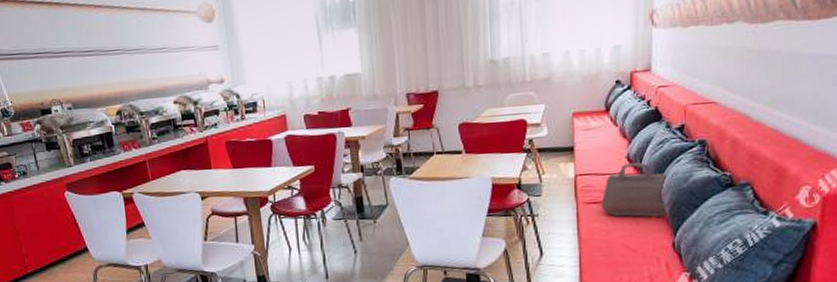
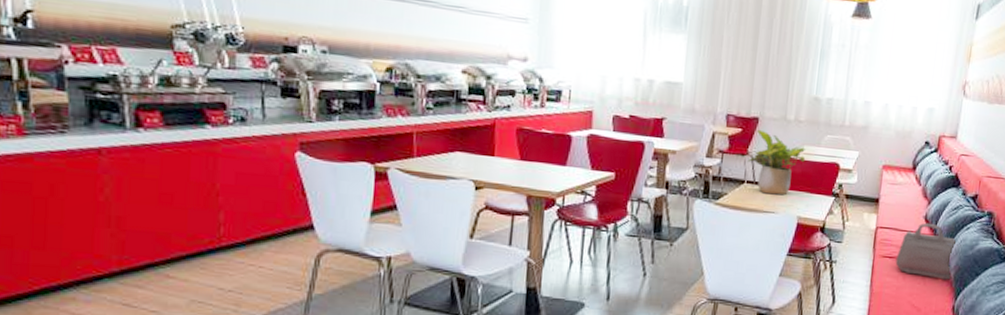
potted plant: none [433,101,491,162] -> present [747,129,806,196]

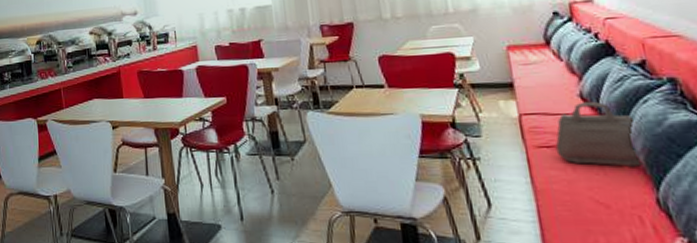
potted plant: present [747,129,806,196] -> none [351,33,414,96]

